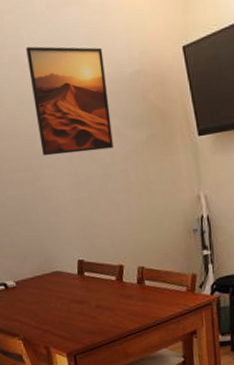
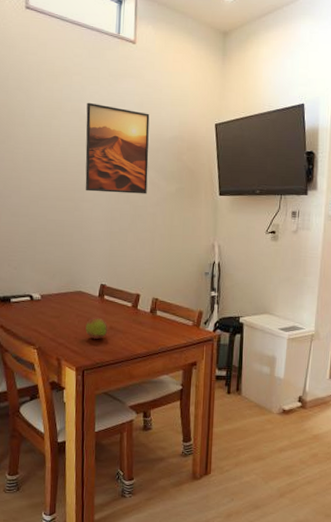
fruit: none [69,297,95,322] -> present [85,317,108,340]

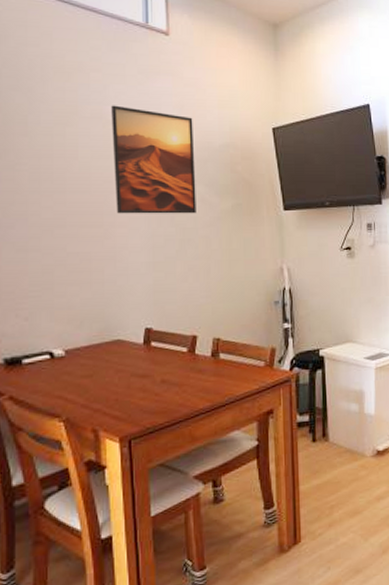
fruit: present [85,317,108,340] -> none [129,370,159,399]

